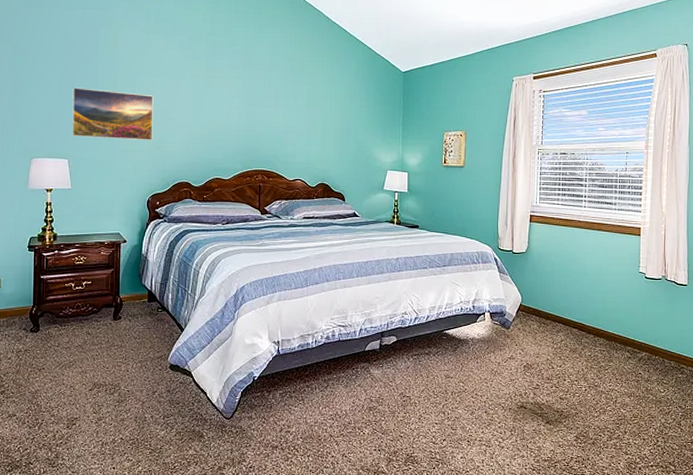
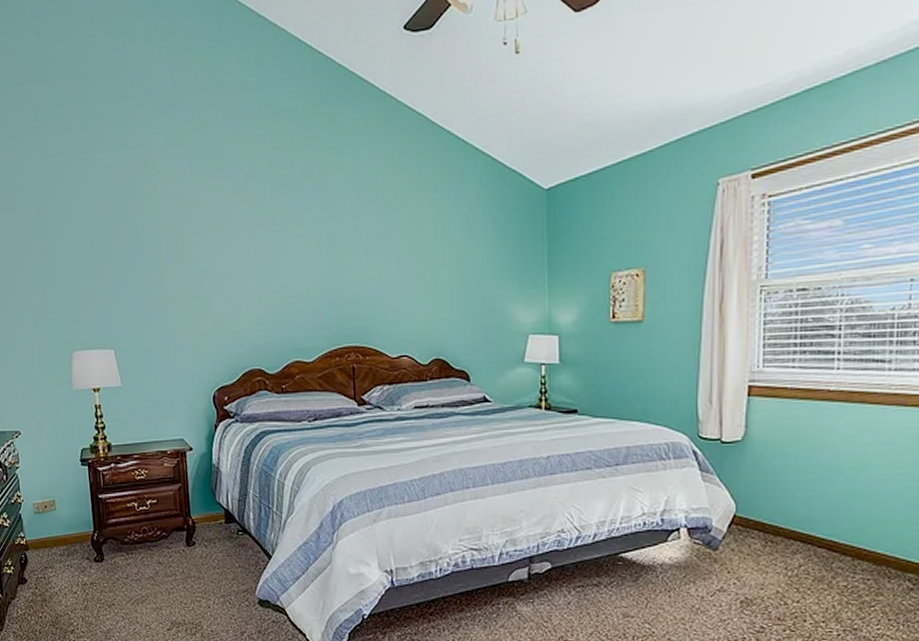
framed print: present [72,87,154,140] -> none [110,256,213,321]

